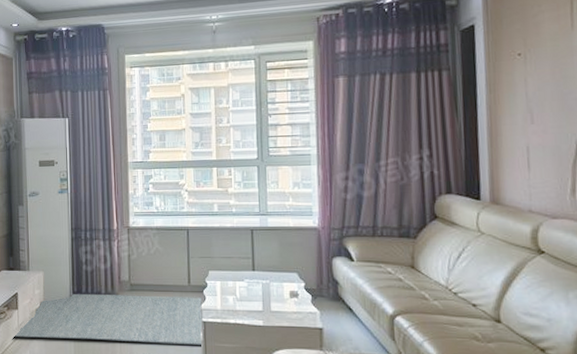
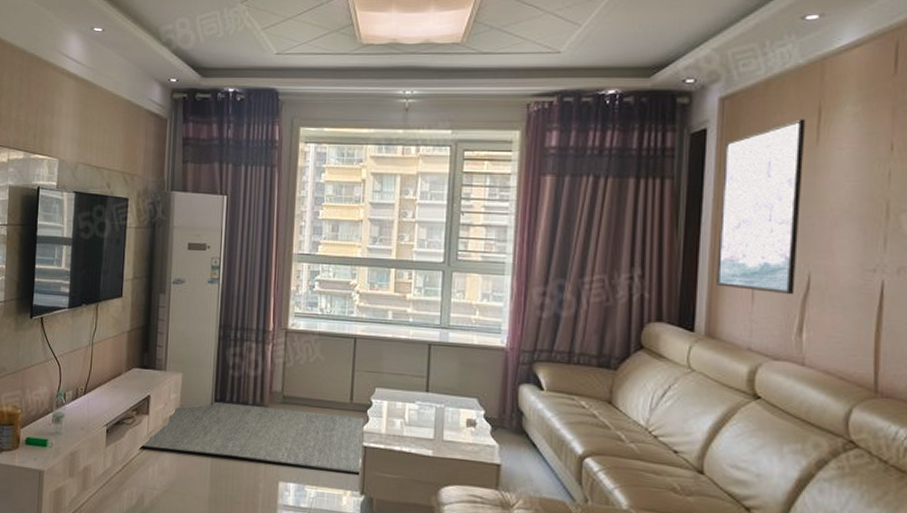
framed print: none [491,8,565,161] -> present [716,119,806,295]

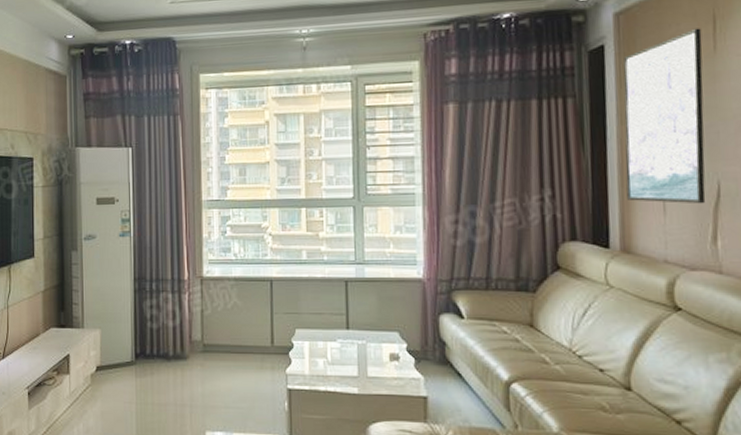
rug: present [140,401,364,473] -> none [63,355,289,417]

